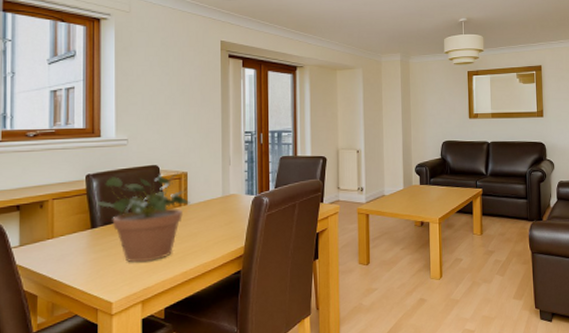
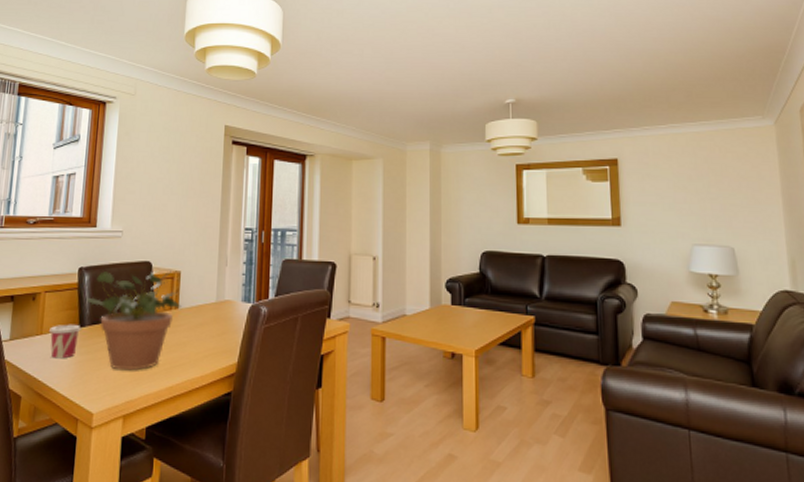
cup: none [60,226,94,259] -> present [48,324,81,359]

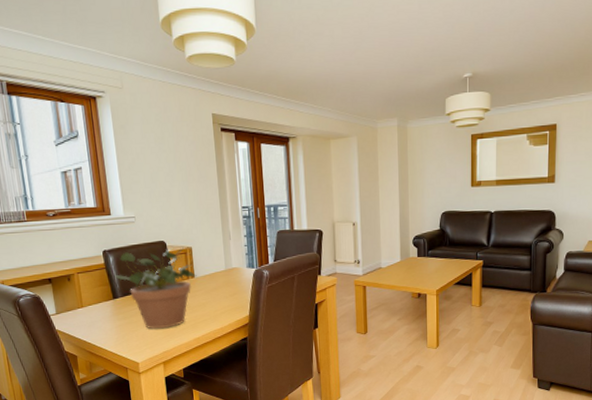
cup: present [48,324,81,359] -> none [87,297,115,325]

